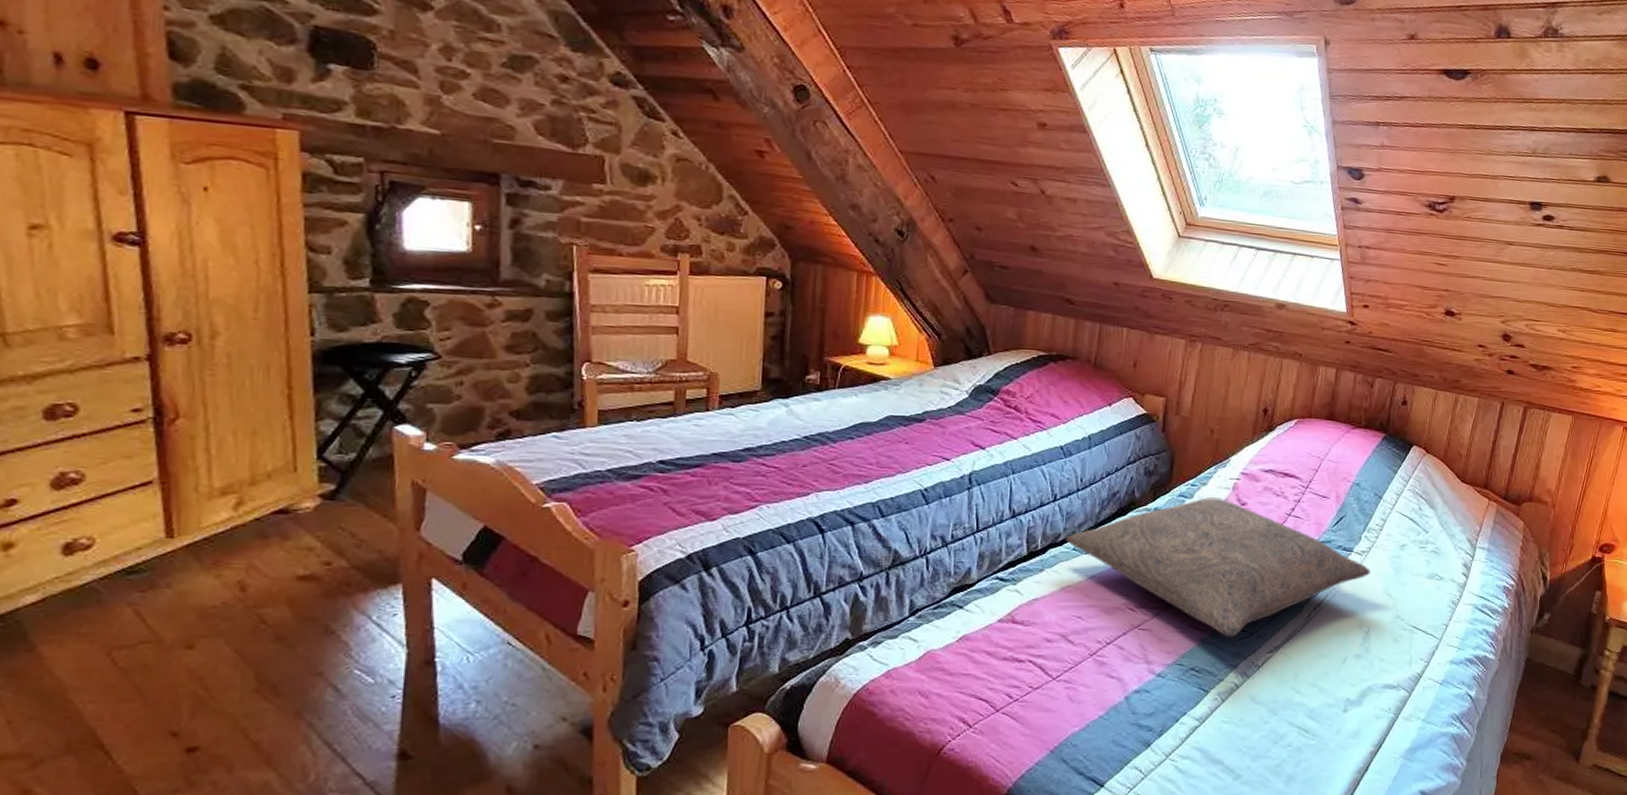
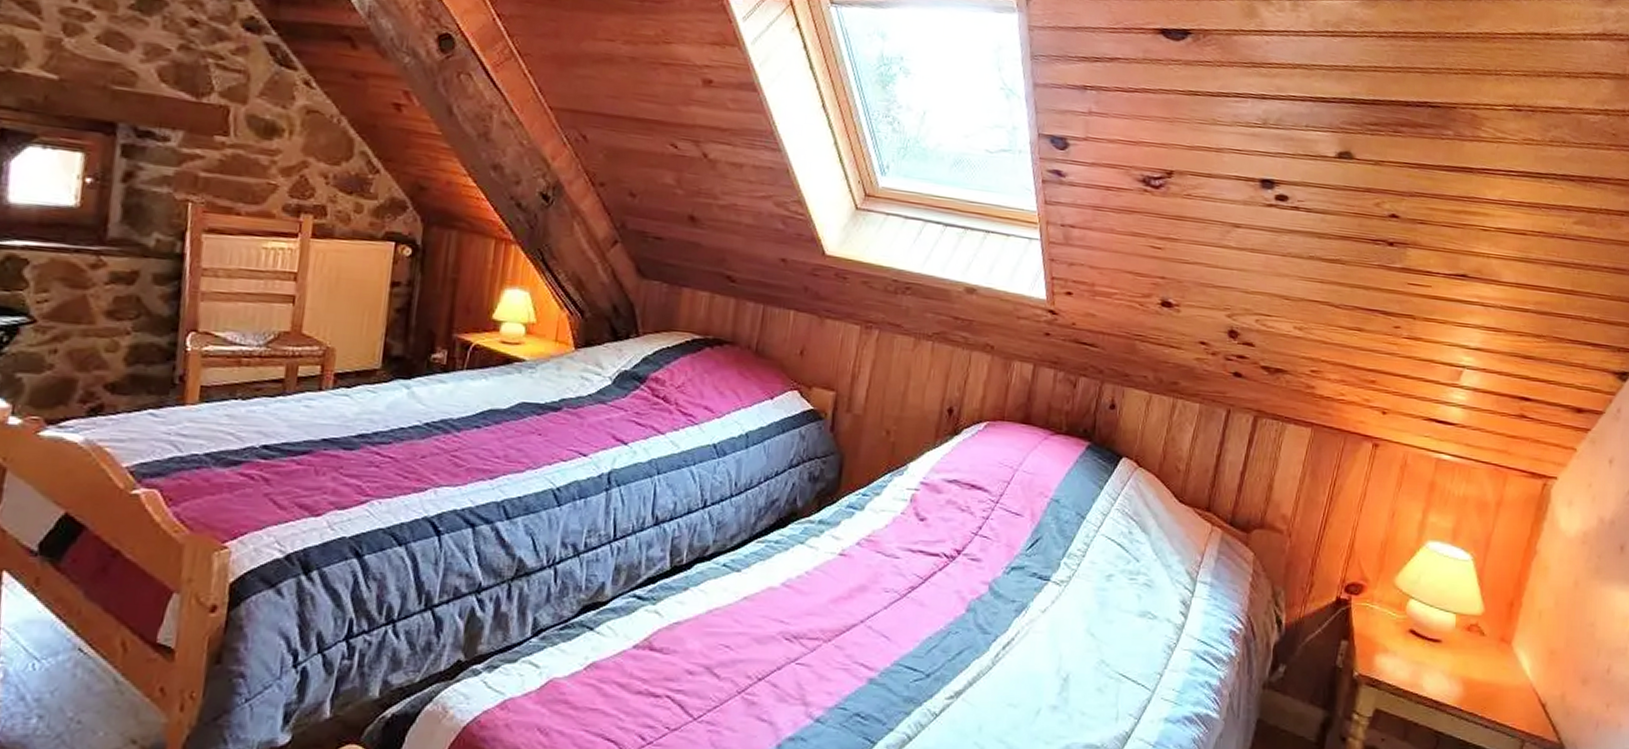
pillow: present [1065,497,1370,637] -> none [715,510,1070,678]

